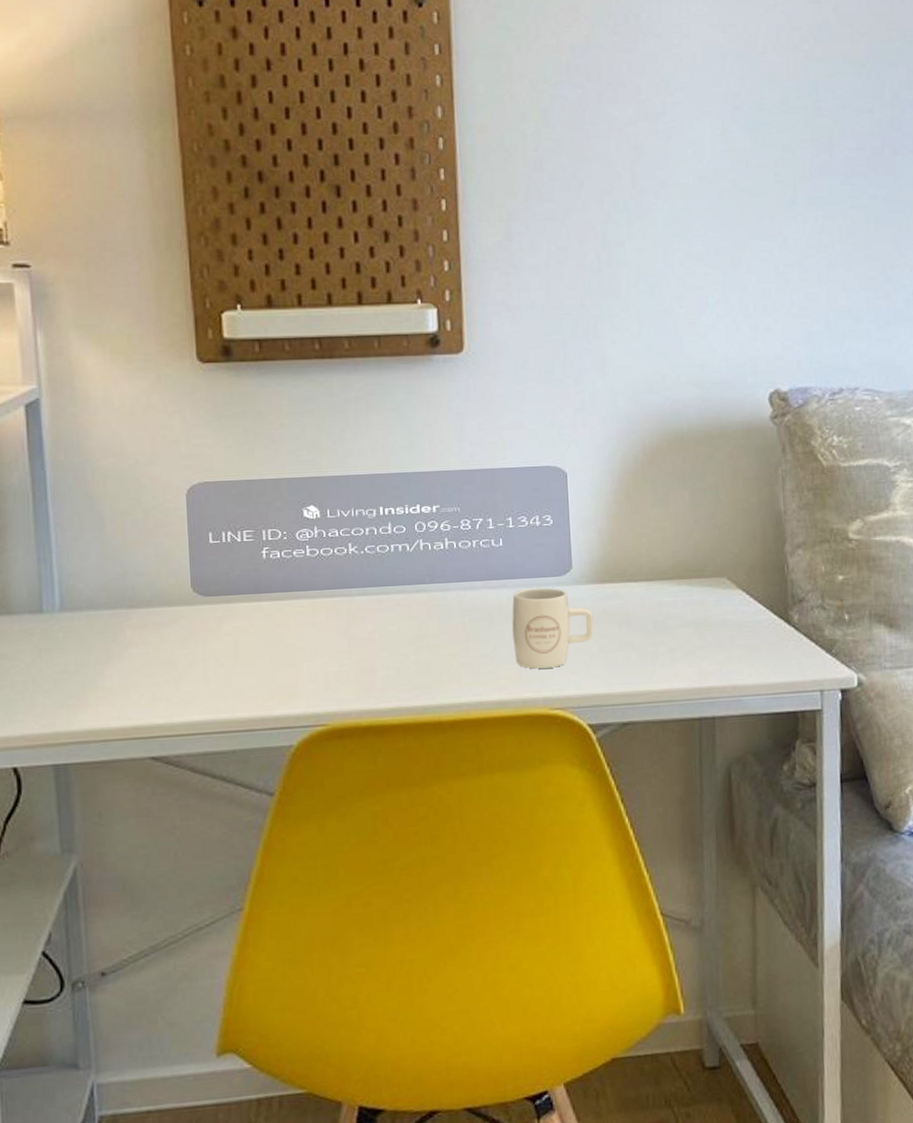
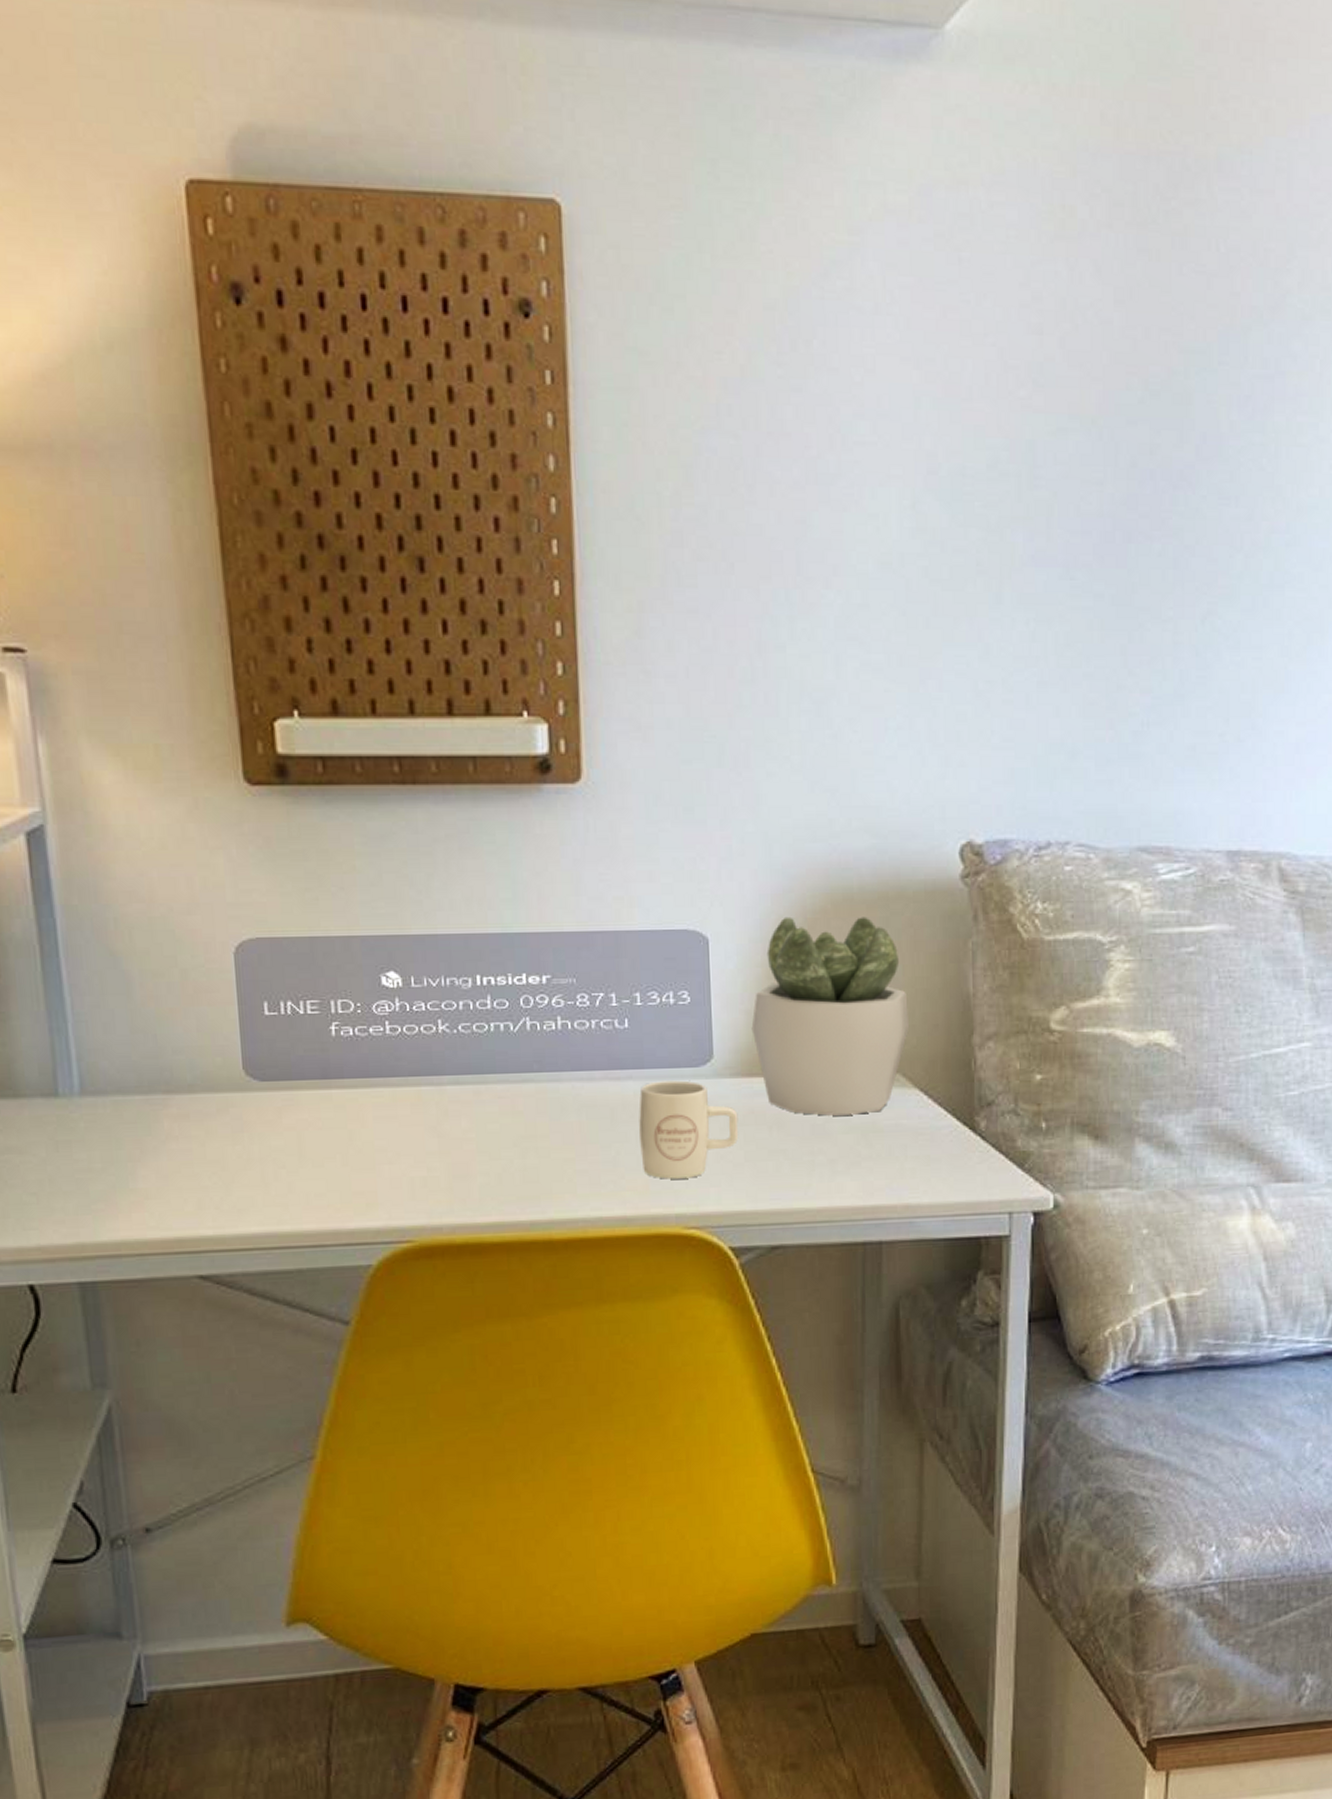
succulent plant: none [603,452,733,614] -> present [751,916,910,1117]

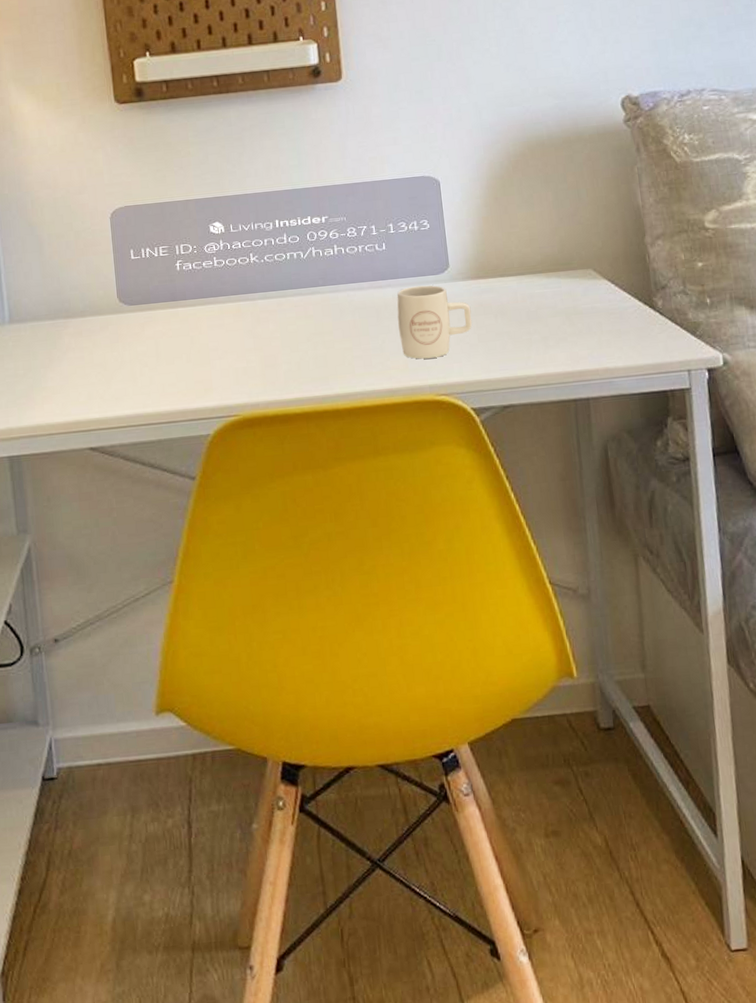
succulent plant: present [751,916,910,1117] -> none [476,156,596,305]

